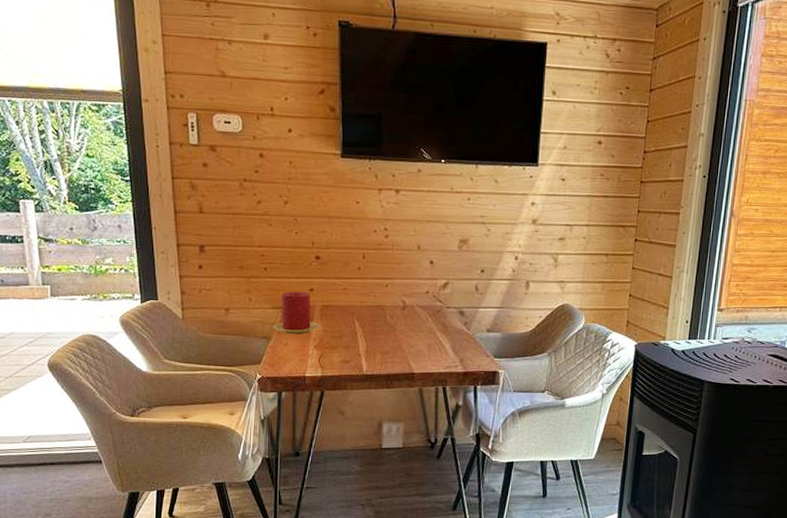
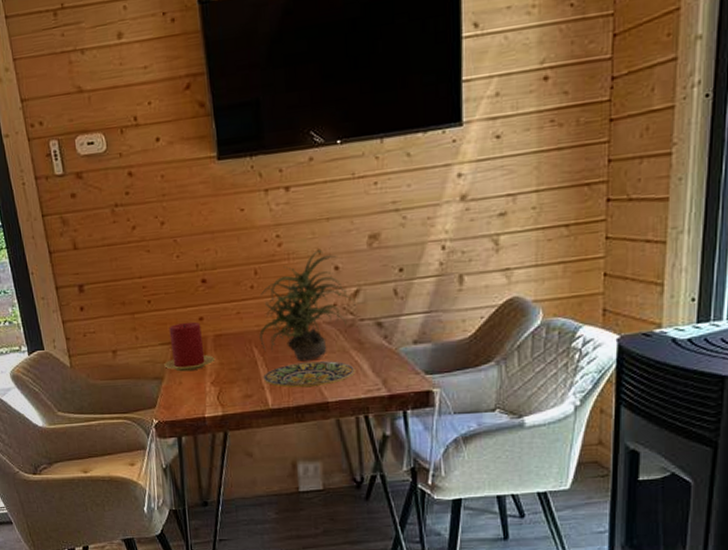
plate: none [360,337,439,359] -> present [262,361,356,388]
potted plant: none [361,245,444,337] -> present [259,250,356,362]

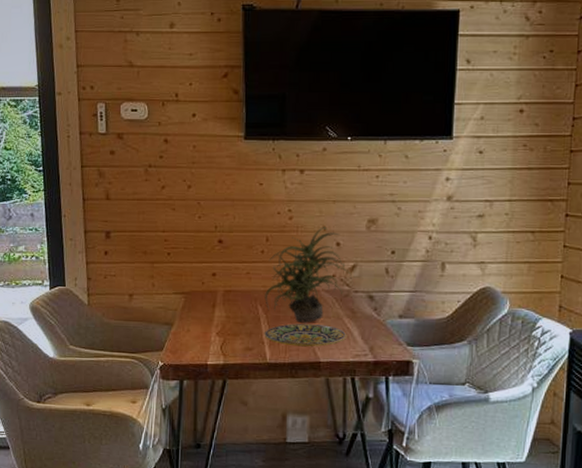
candle: present [164,321,214,372] -> none [175,276,222,321]

